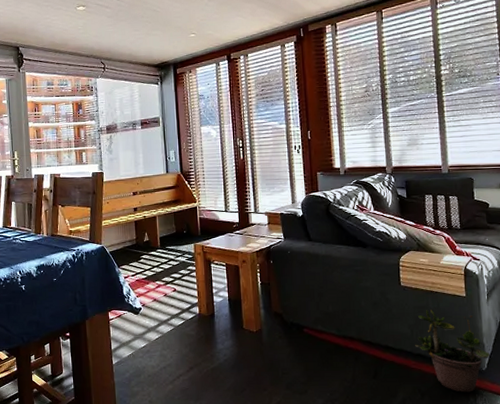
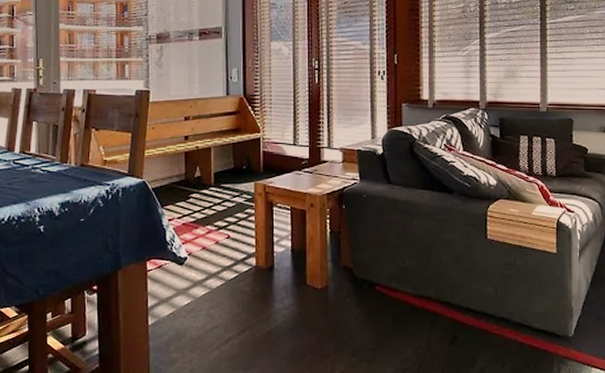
potted plant: present [415,310,491,392] -> none [498,267,579,362]

